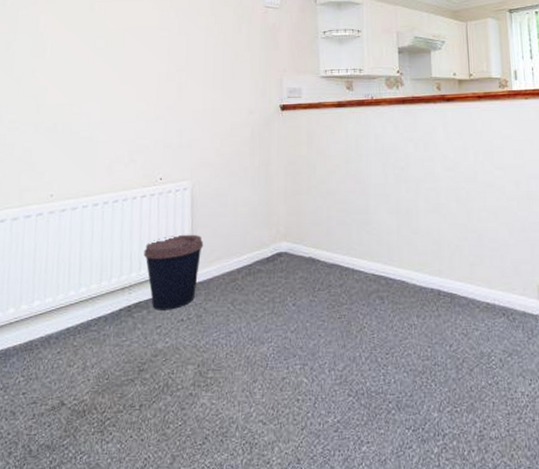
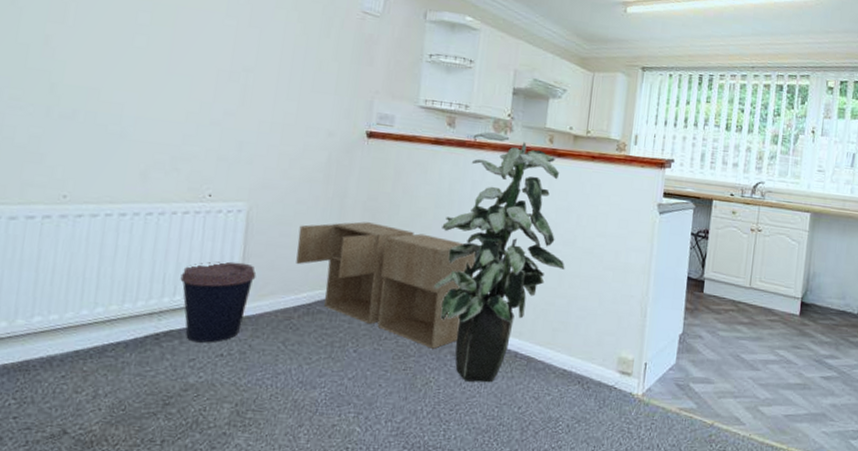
storage cabinet: none [234,184,389,295] -> present [296,221,476,349]
indoor plant: none [354,89,471,324] -> present [434,132,565,383]

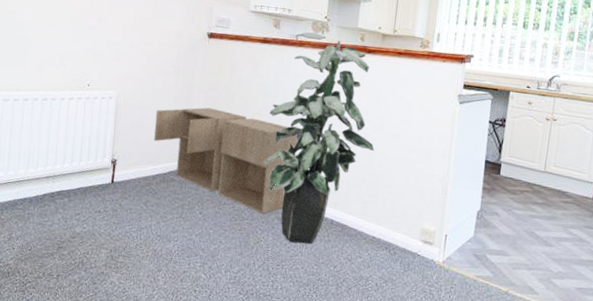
coffee cup: present [180,261,257,343] -> none [68,137,124,202]

